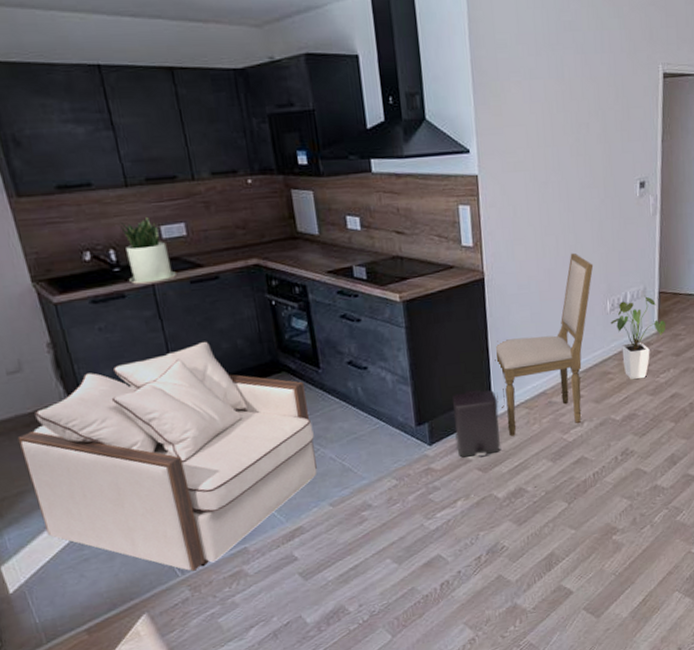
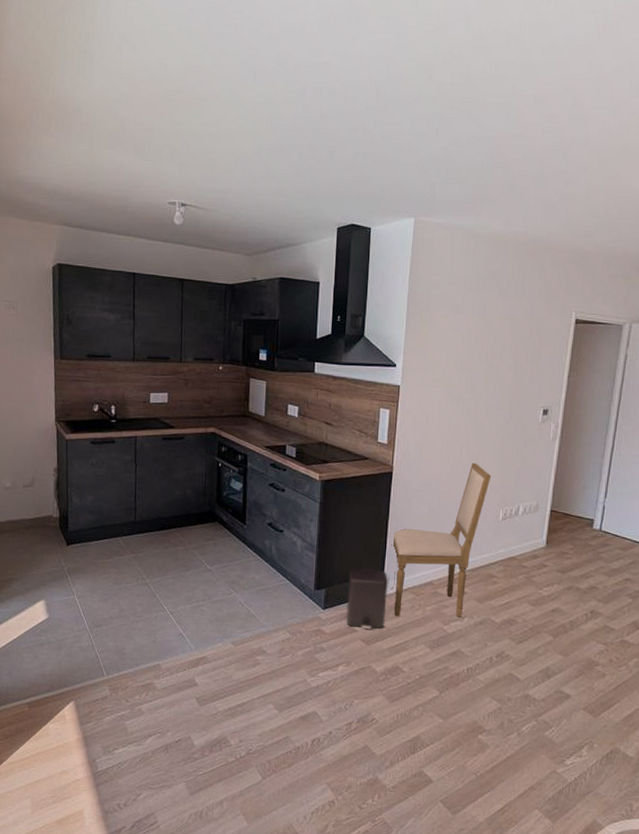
armchair: present [18,341,317,571] -> none [18,486,231,674]
planter: present [118,217,178,285] -> none [120,385,155,436]
house plant: present [610,295,666,380] -> none [501,511,554,588]

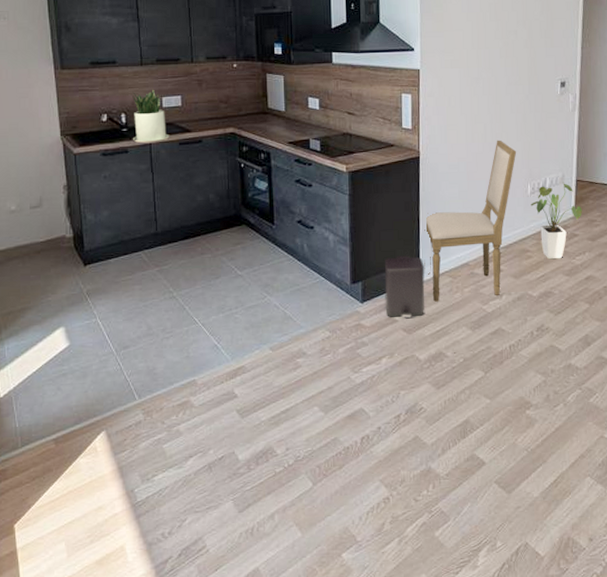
planter: none [120,385,155,436] -> present [131,90,170,144]
house plant: none [501,511,554,588] -> present [530,182,582,260]

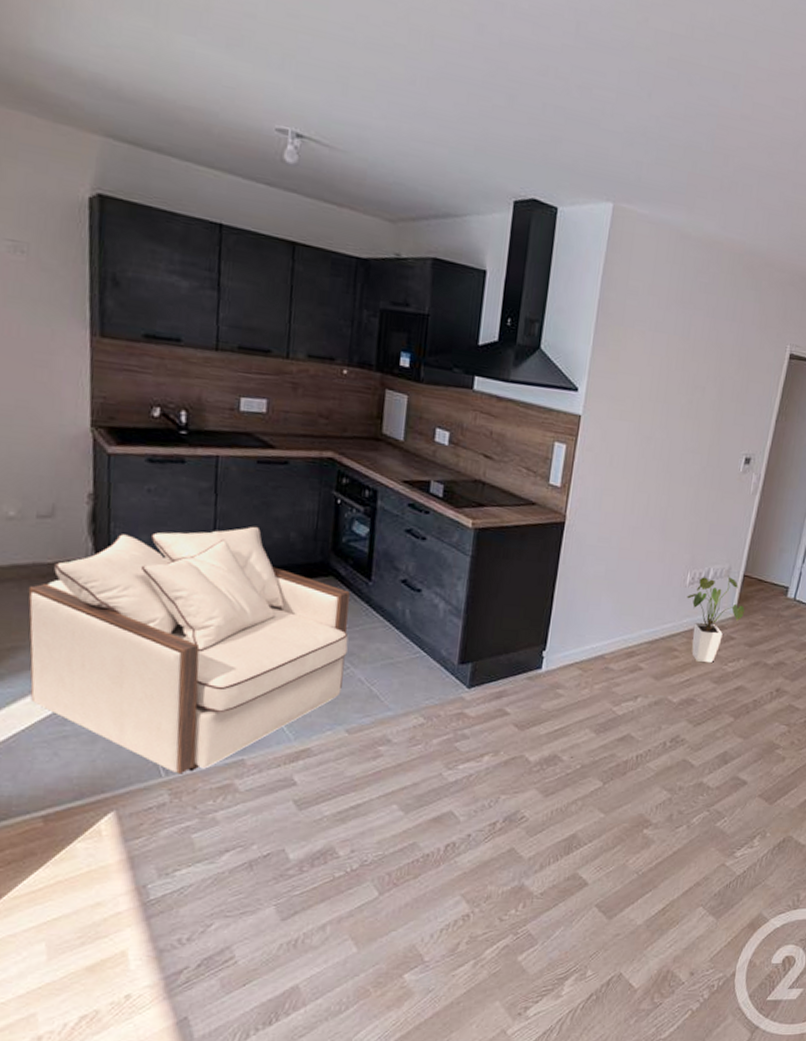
armchair: none [29,193,263,397] -> present [28,526,350,774]
planter: present [131,90,170,144] -> none [194,384,246,456]
pedal bin: present [384,255,425,318] -> none [496,637,551,711]
dining chair: present [424,140,517,302] -> none [550,515,682,697]

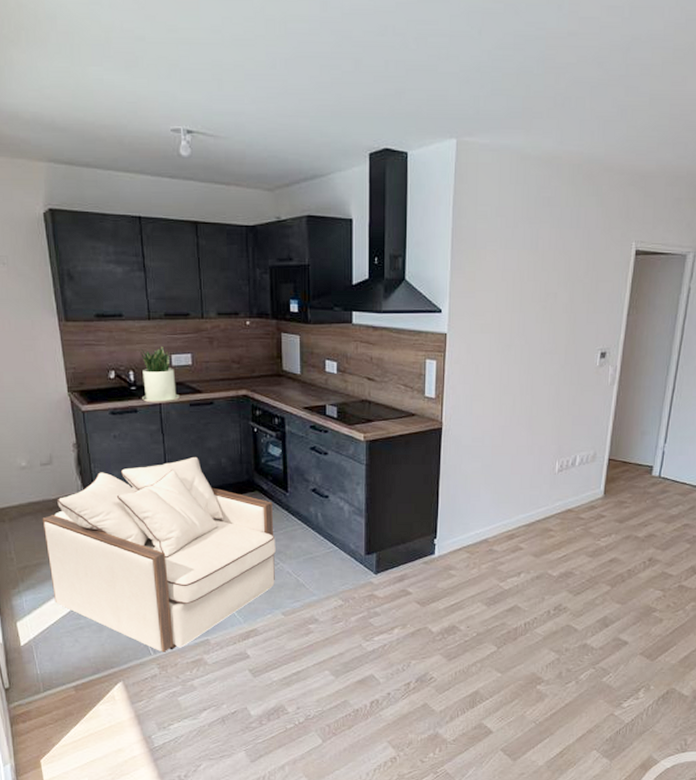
planter: none [194,384,246,456] -> present [139,347,181,403]
house plant: present [686,575,744,664] -> none [557,460,612,540]

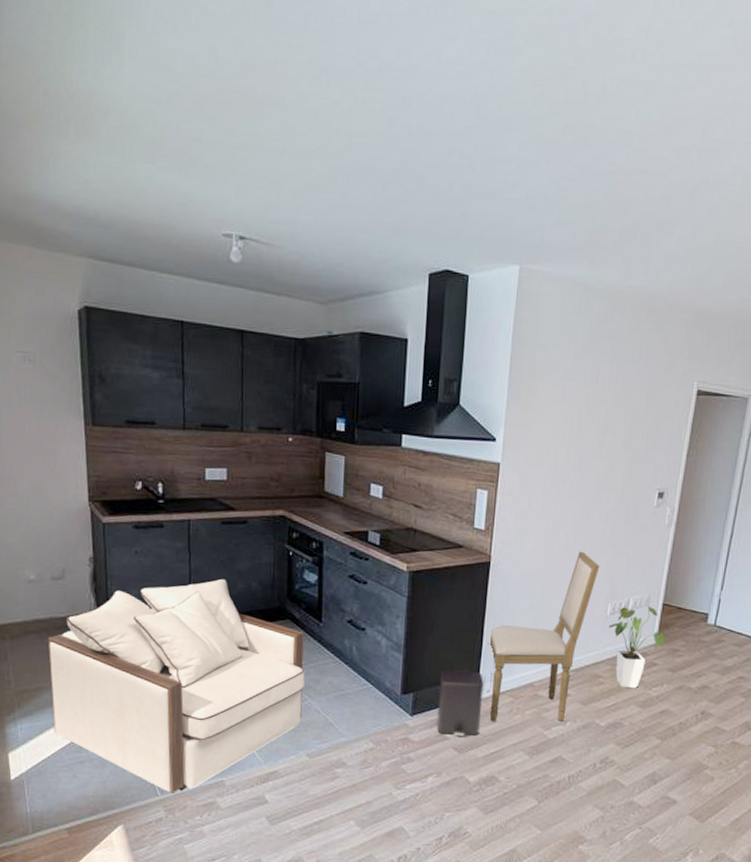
planter: present [139,347,181,403] -> none [170,459,212,519]
pedal bin: none [399,529,441,591] -> present [437,669,484,736]
dining chair: none [441,413,547,577] -> present [483,551,600,722]
house plant: none [557,460,612,540] -> present [608,604,665,689]

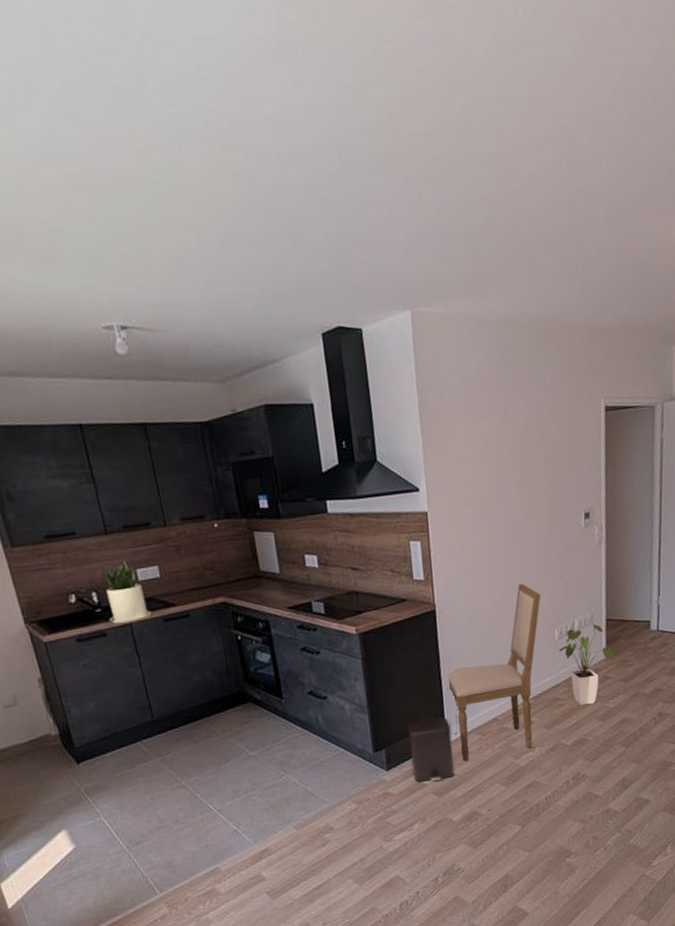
armchair: present [47,578,305,793] -> none [14,674,282,890]
planter: none [170,459,212,519] -> present [99,562,153,624]

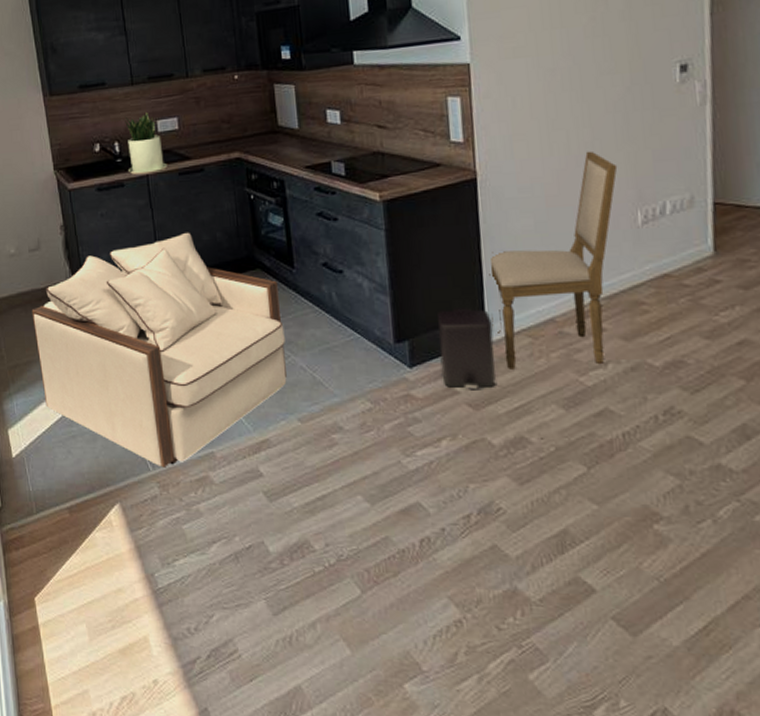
armchair: none [14,674,282,890] -> present [31,232,287,468]
house plant: present [559,623,614,706] -> none [642,206,726,316]

